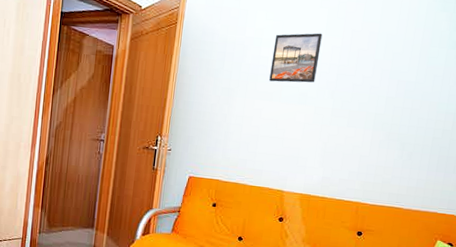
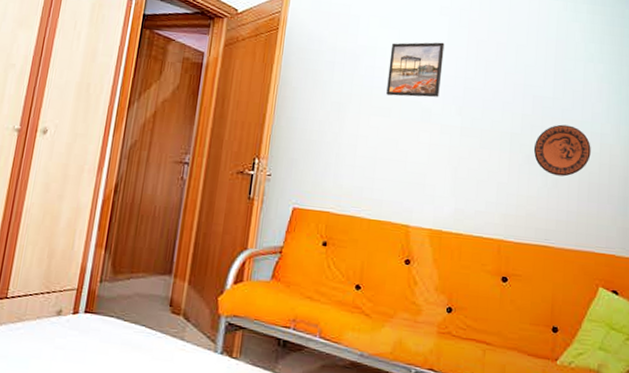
decorative plate: none [393,105,445,151] -> present [533,124,591,177]

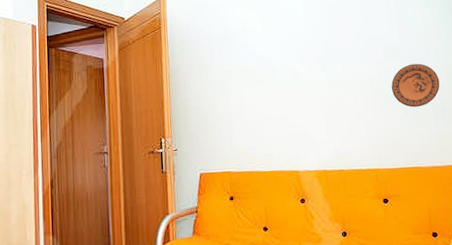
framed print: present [386,42,445,98] -> none [257,14,305,66]

